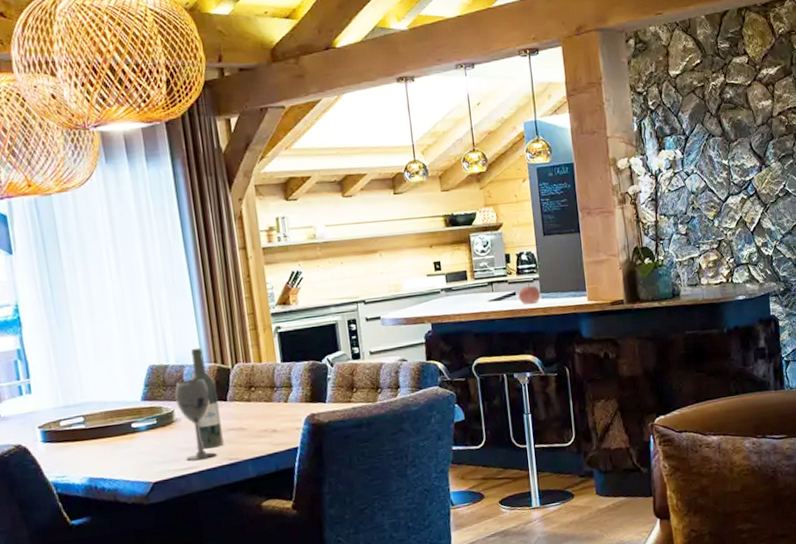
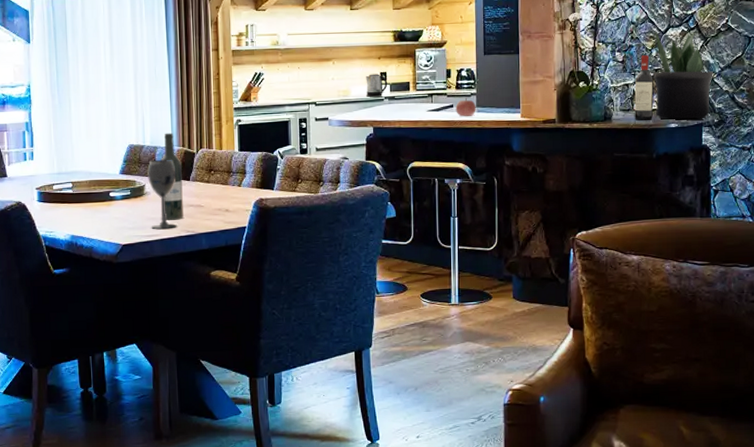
kettle: none [418,263,443,290] -> present [366,74,388,97]
wine bottle: none [700,226,721,296] -> present [634,55,654,122]
planter: none [715,199,776,293] -> present [653,31,713,120]

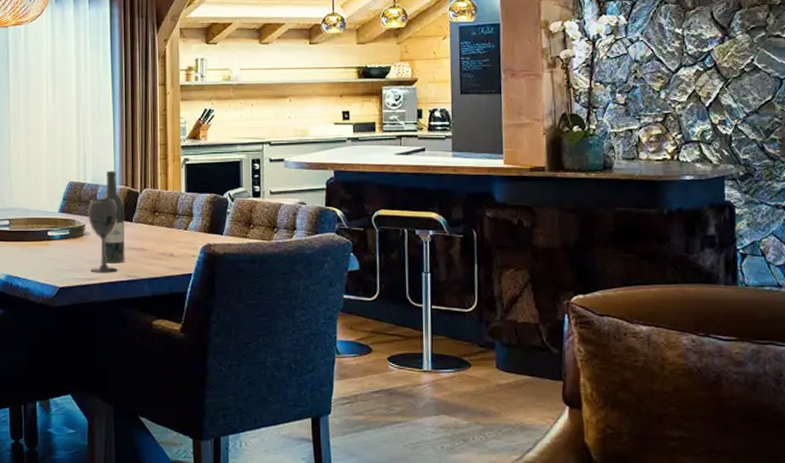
kettle: present [366,74,388,97] -> none [326,113,351,138]
fruit: present [455,98,476,117] -> none [428,141,452,161]
wine bottle: present [634,55,654,122] -> none [640,97,664,172]
planter: present [653,31,713,120] -> none [662,70,737,172]

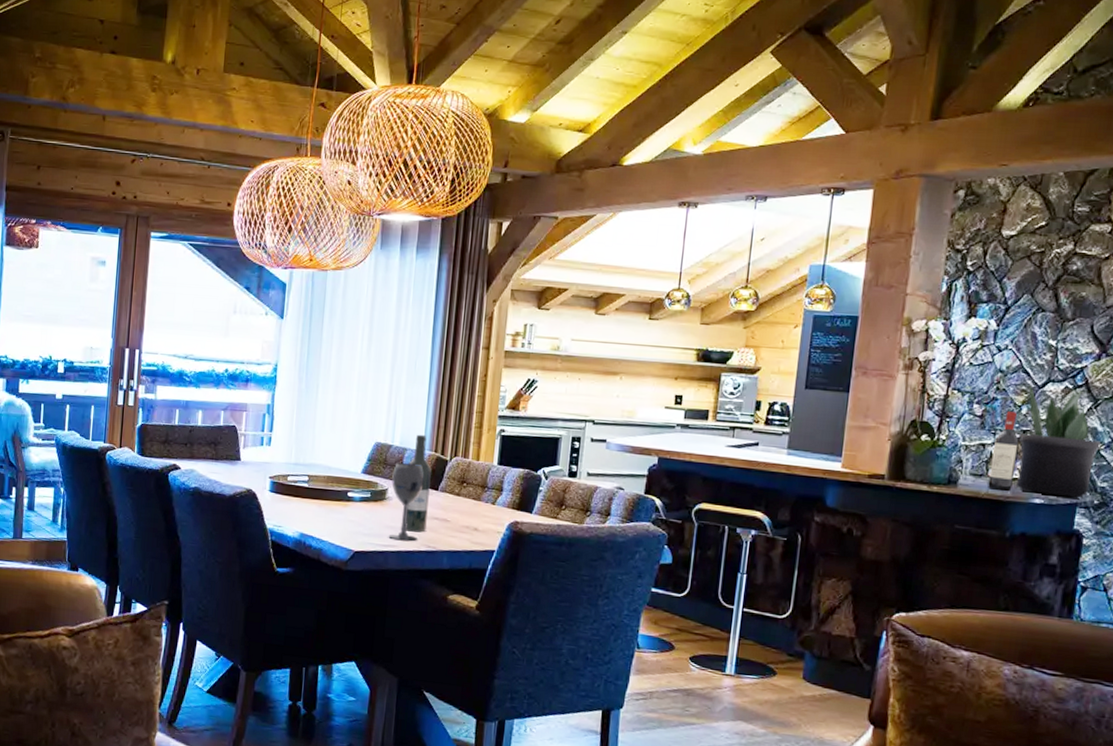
wine bottle: none [640,97,664,172] -> present [988,411,1019,492]
planter: none [662,70,737,172] -> present [1016,384,1101,498]

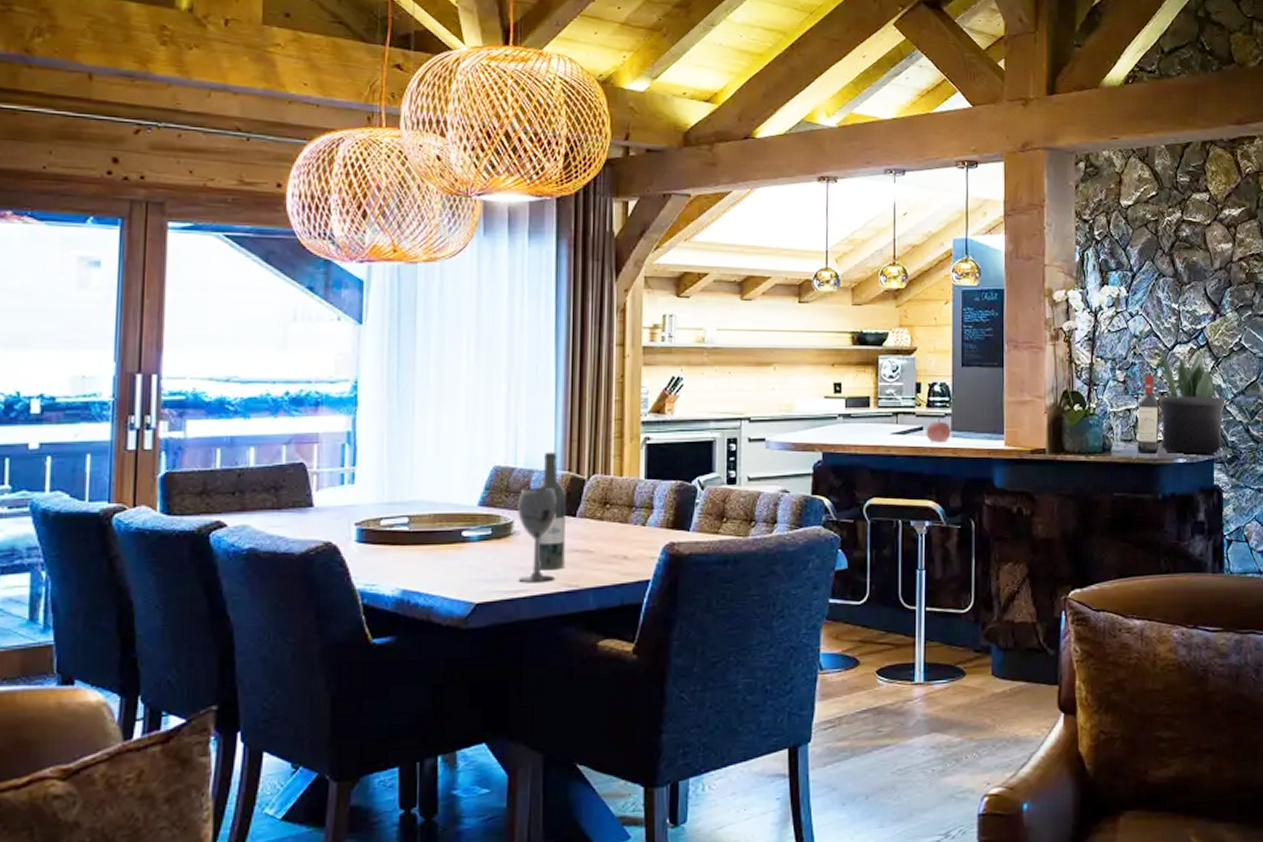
fruit: none [761,437,787,459] -> present [926,419,951,442]

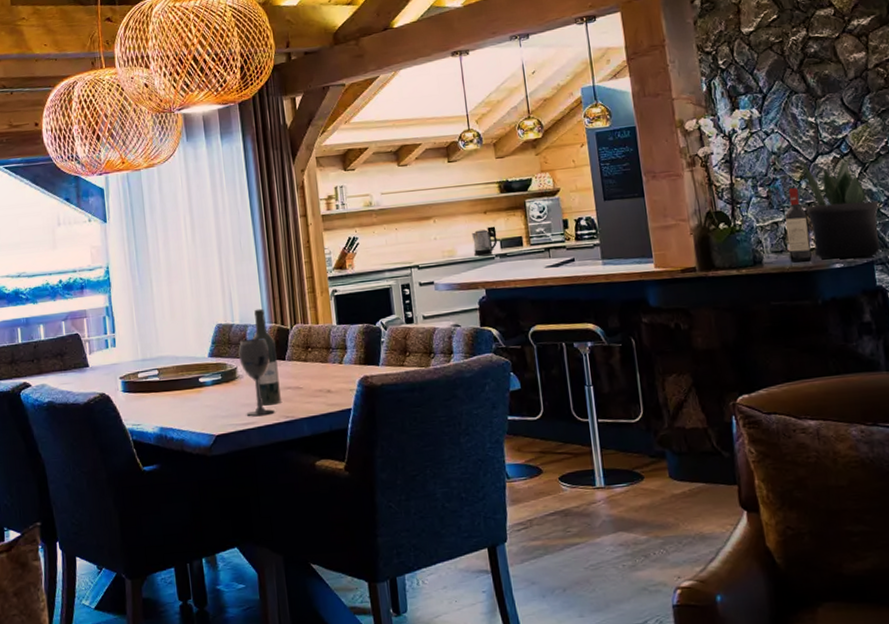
kettle: none [815,384,843,413] -> present [472,229,498,256]
fruit: present [926,419,951,442] -> none [577,250,602,271]

